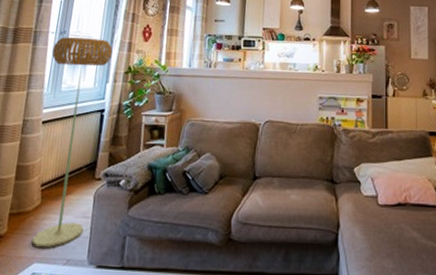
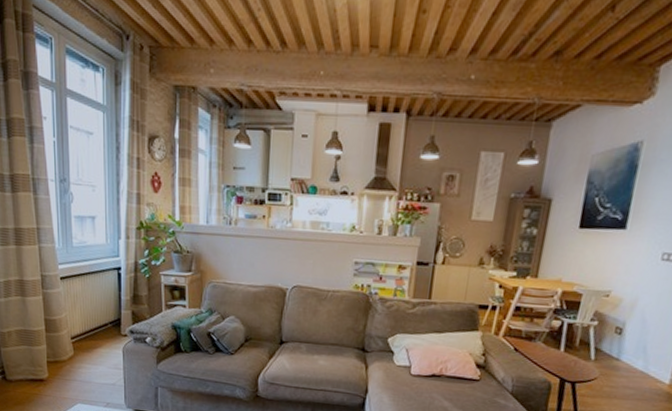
floor lamp: present [31,37,113,248] -> none [55,186,120,392]

